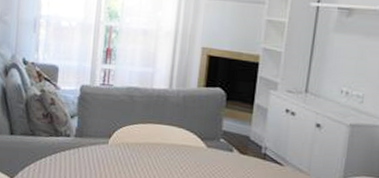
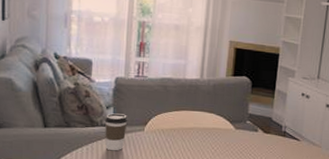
coffee cup: none [68,123,92,164] -> present [104,113,128,151]

